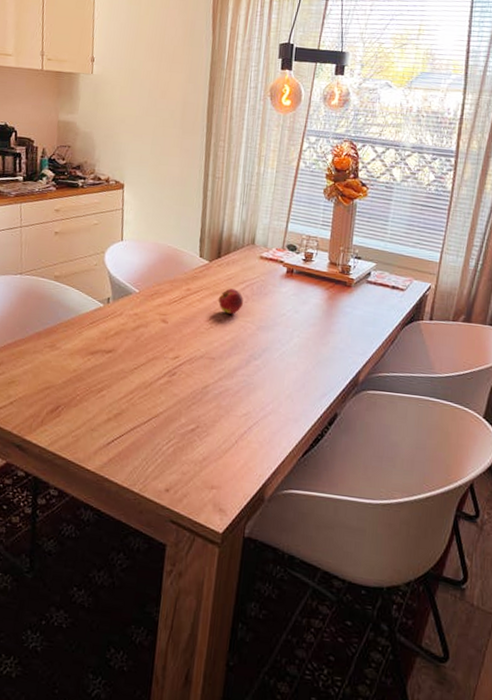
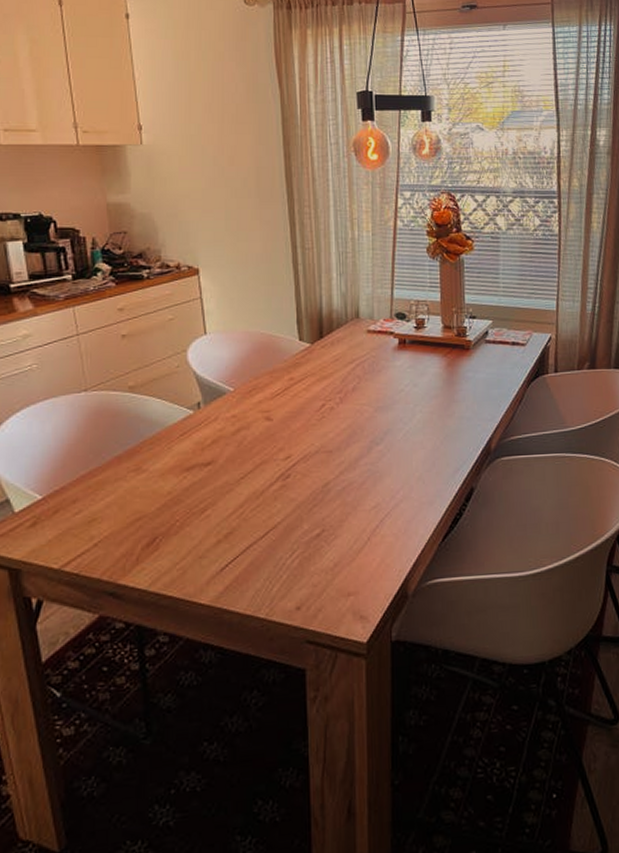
apple: present [218,288,244,314] -> none [326,370,356,399]

